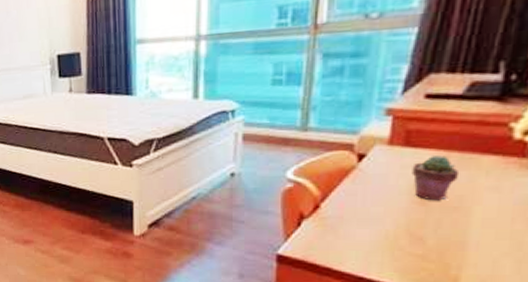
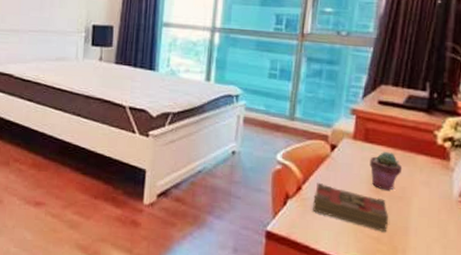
book: none [335,198,439,249] -> present [313,182,389,233]

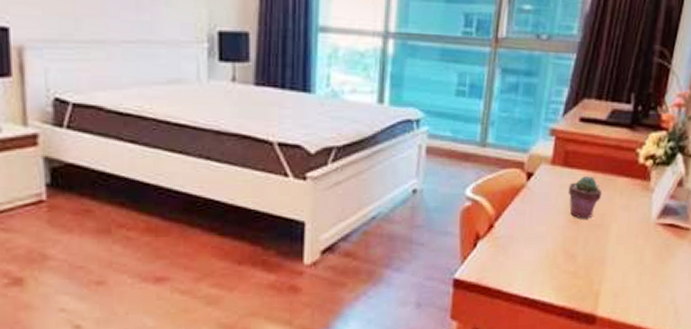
book: present [313,182,389,233] -> none [506,217,587,265]

